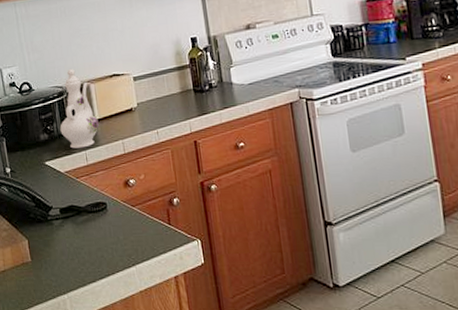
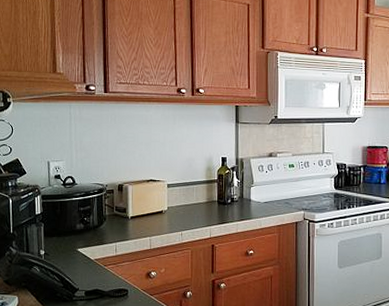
ewer: present [60,69,99,149] -> none [96,170,131,240]

